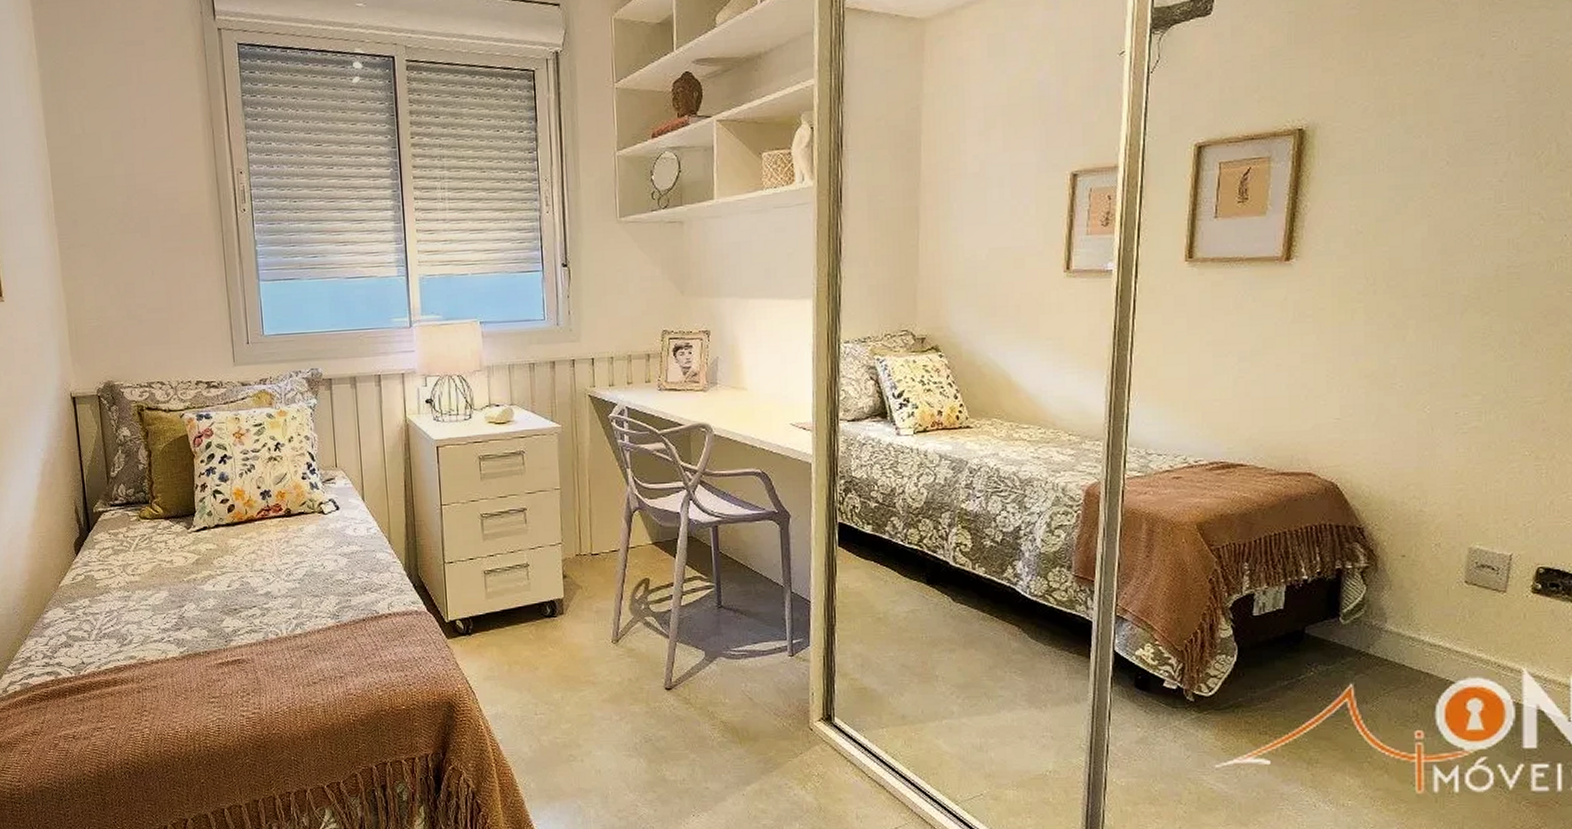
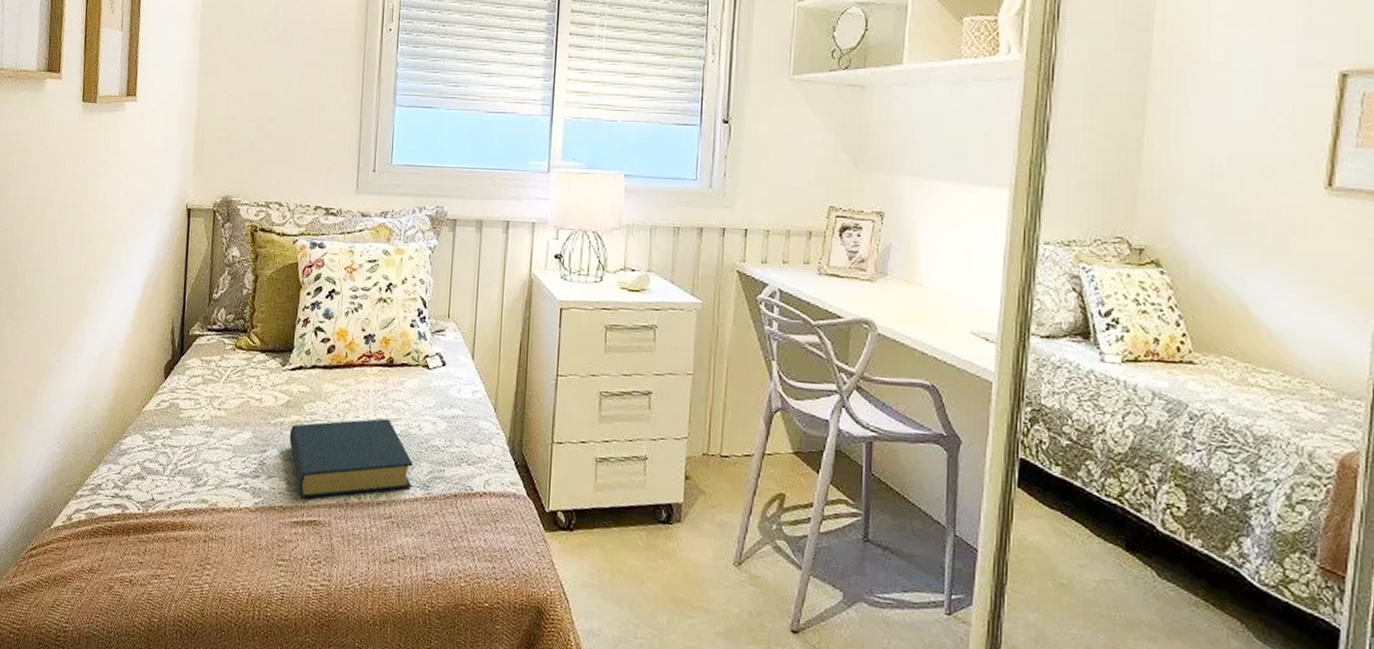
hardback book: none [203,563,324,642] -> present [289,418,414,499]

